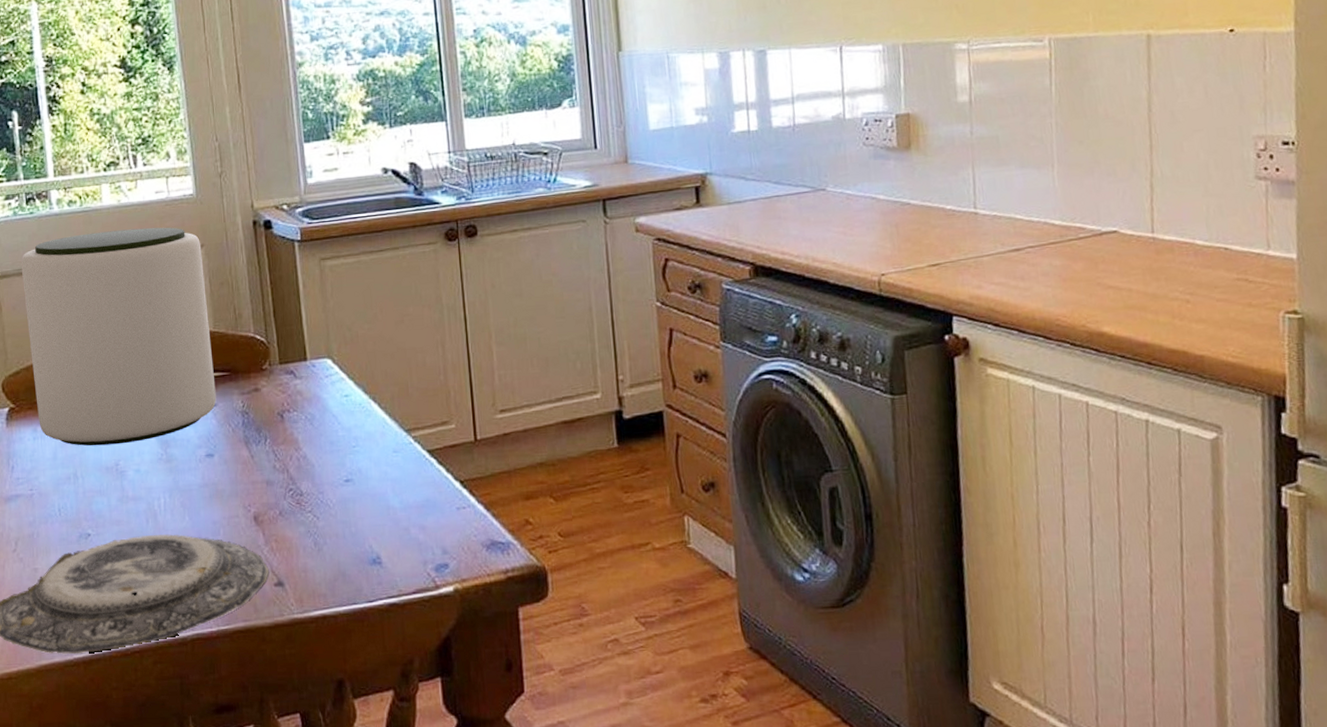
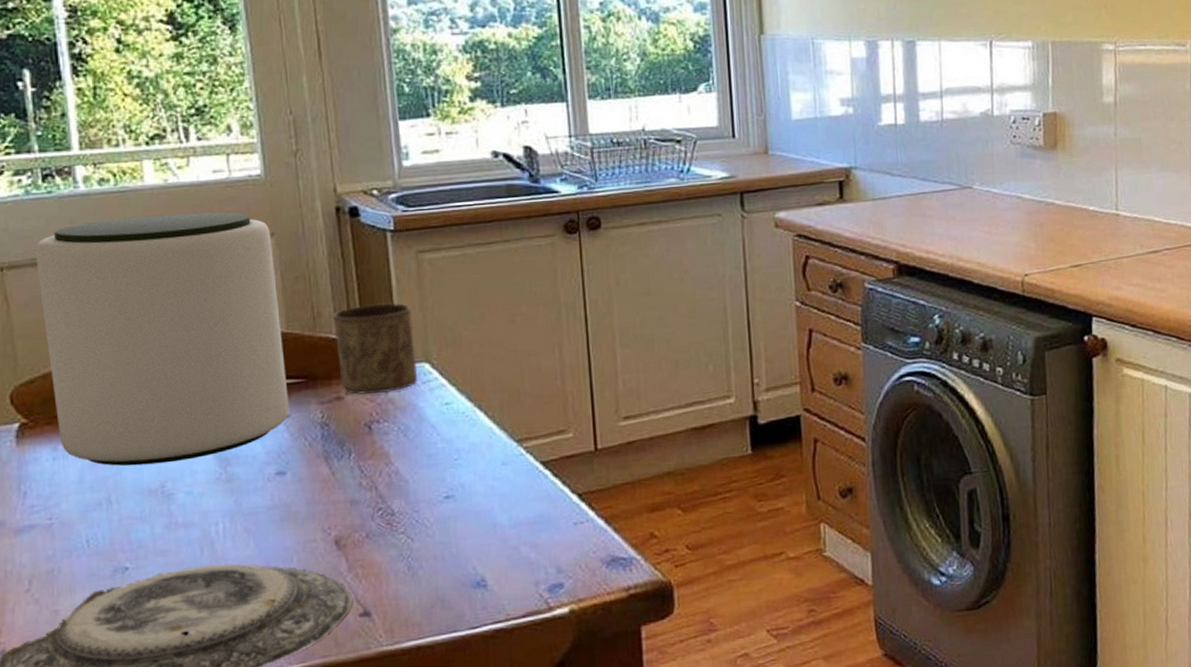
cup: none [251,304,322,387] -> present [333,302,418,395]

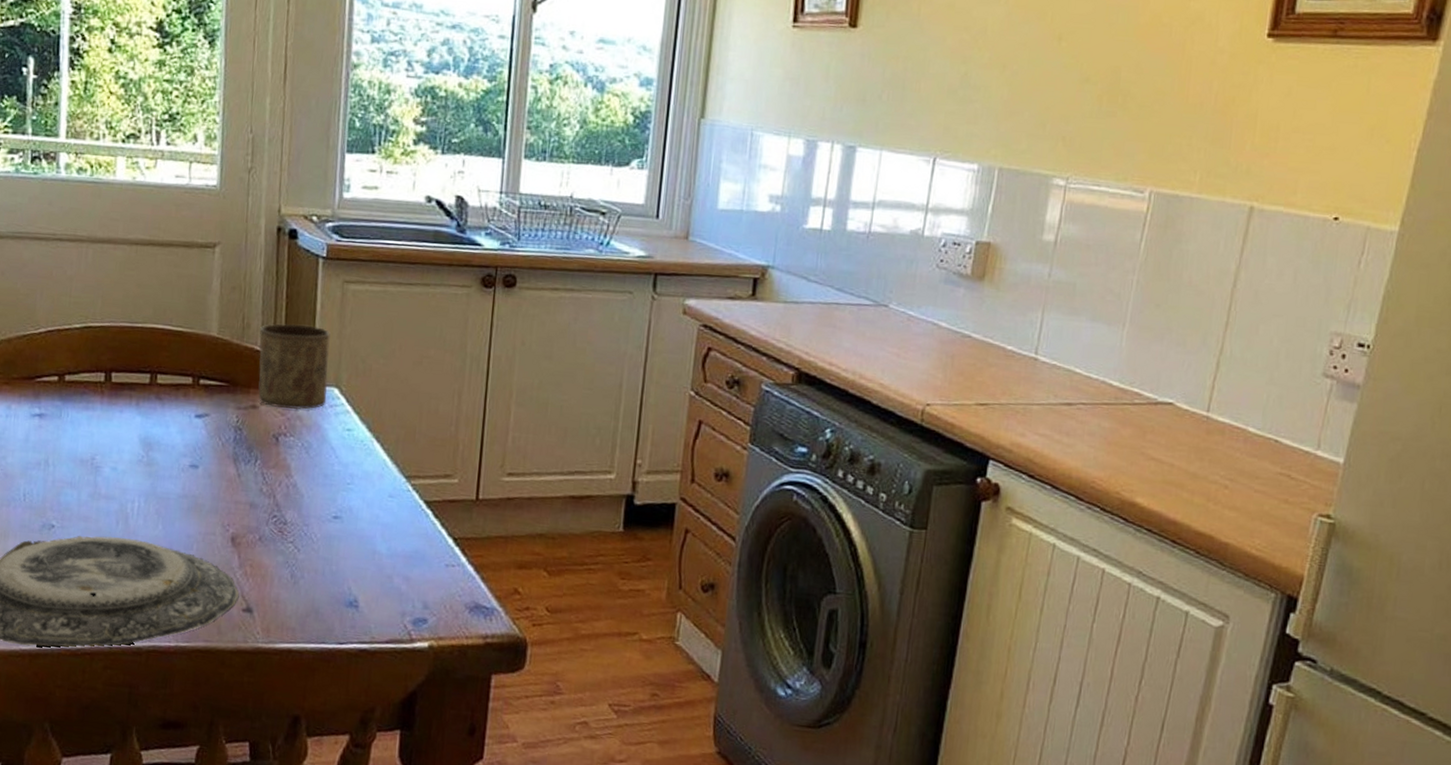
plant pot: present [35,212,289,466] -> none [14,206,218,439]

